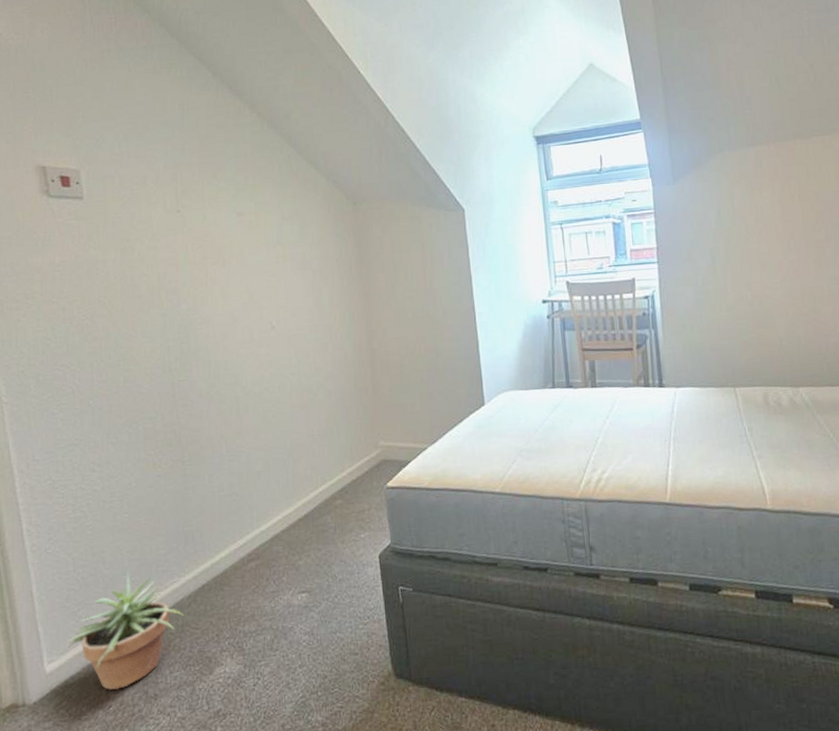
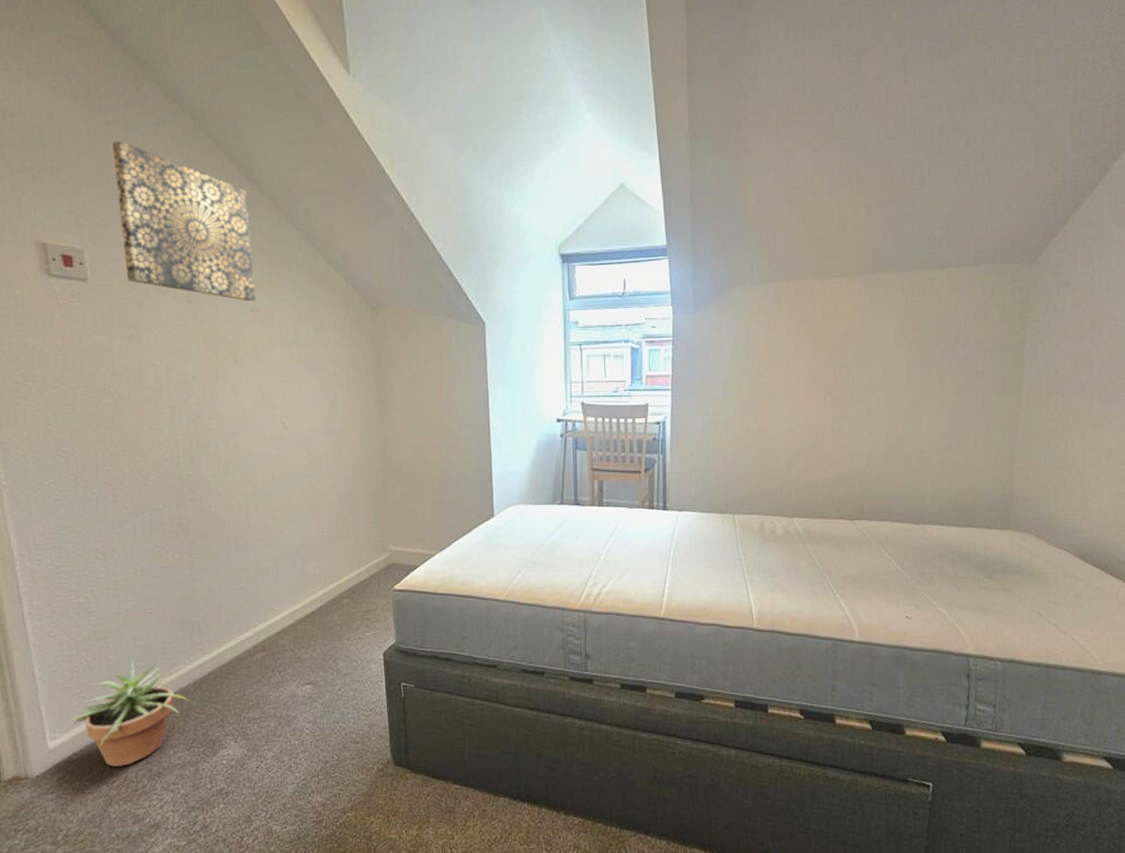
wall art: none [105,66,241,207] -> present [111,141,255,302]

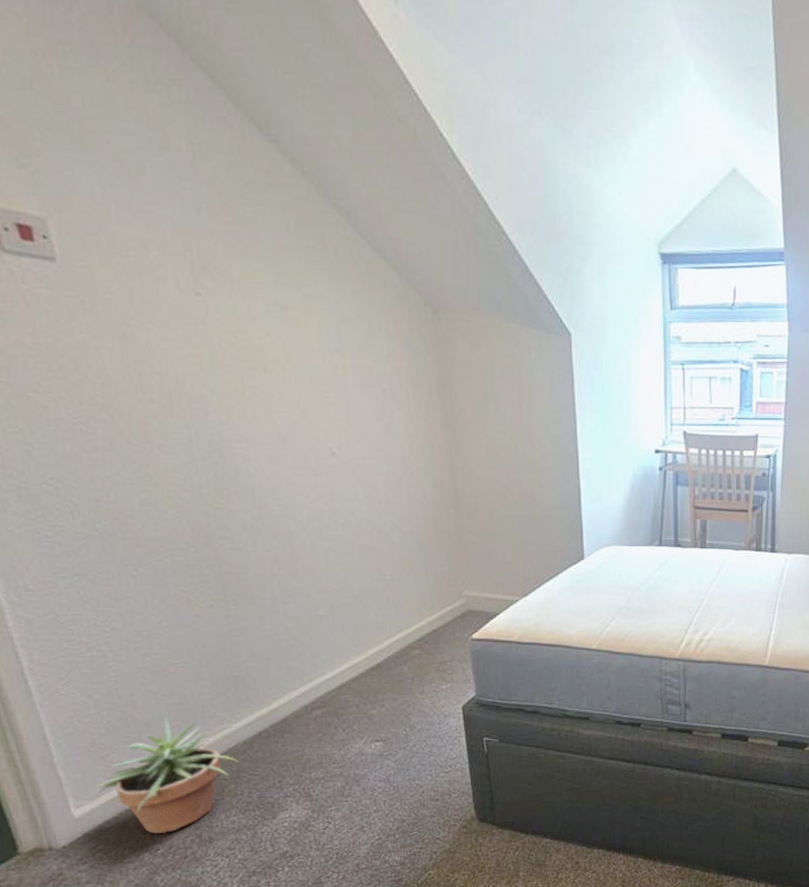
wall art: present [111,141,255,302] -> none [68,68,284,297]

